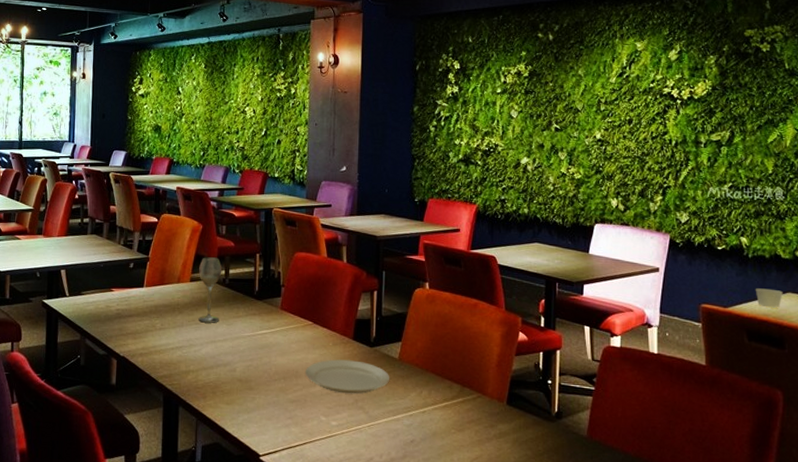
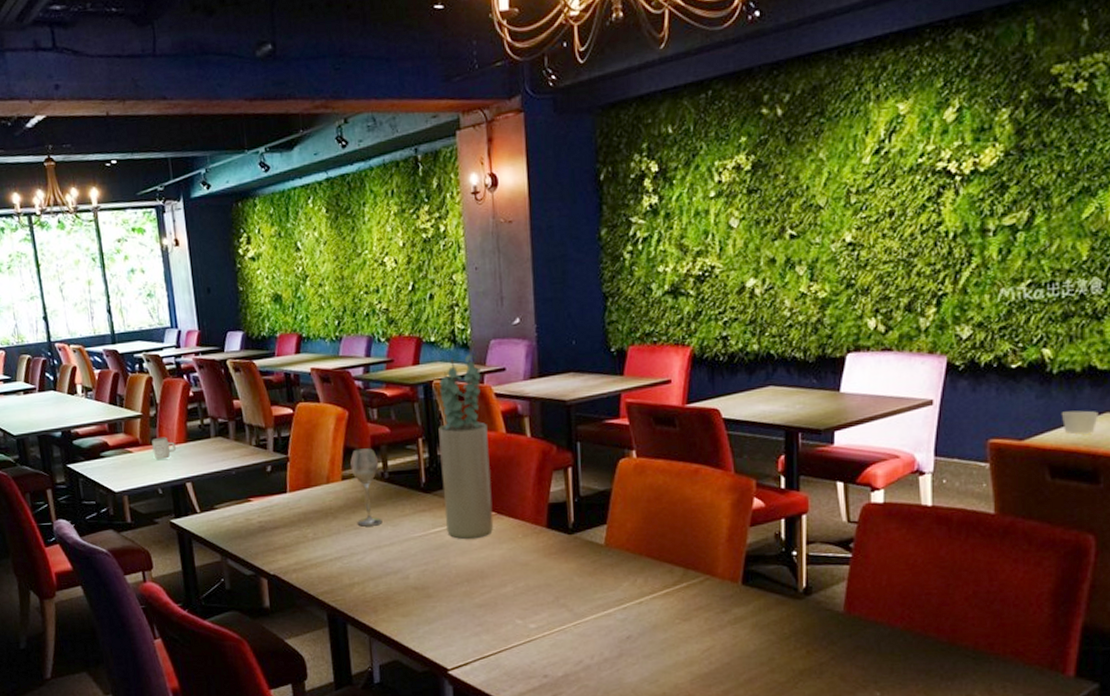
mug: none [37,229,57,249] -> present [152,437,176,461]
vase: none [271,184,313,342] -> present [438,345,494,539]
plate: present [304,359,390,393] -> none [491,552,597,590]

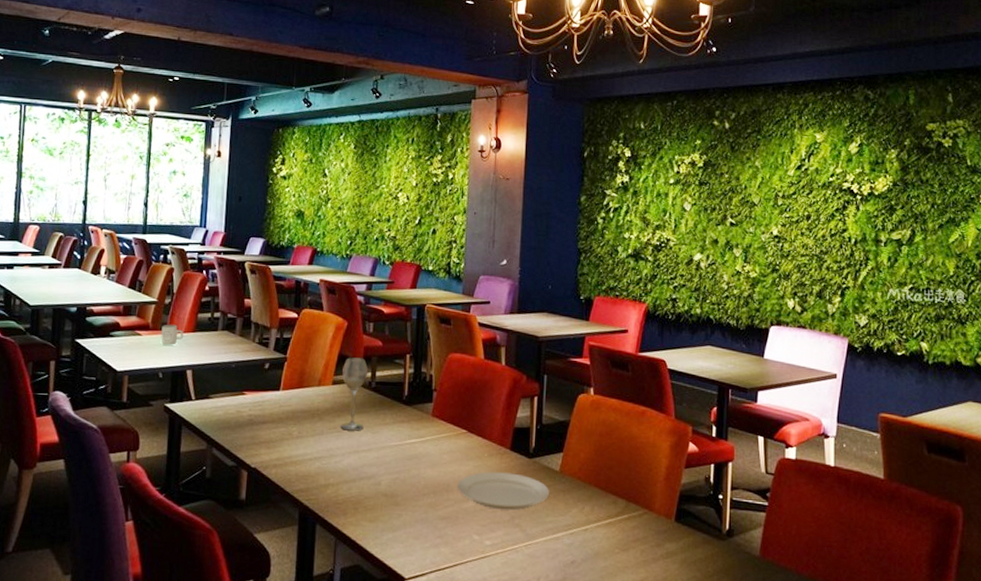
vase: present [438,345,494,539] -> none [420,278,469,453]
plate: none [491,552,597,590] -> present [456,472,550,510]
candle: present [1061,410,1099,435] -> none [935,396,964,418]

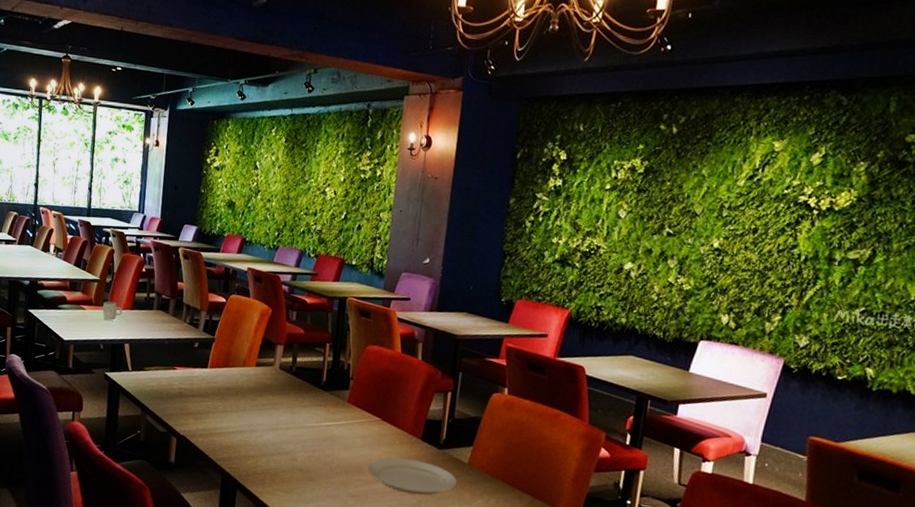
wineglass: present [340,357,369,431] -> none [261,342,290,411]

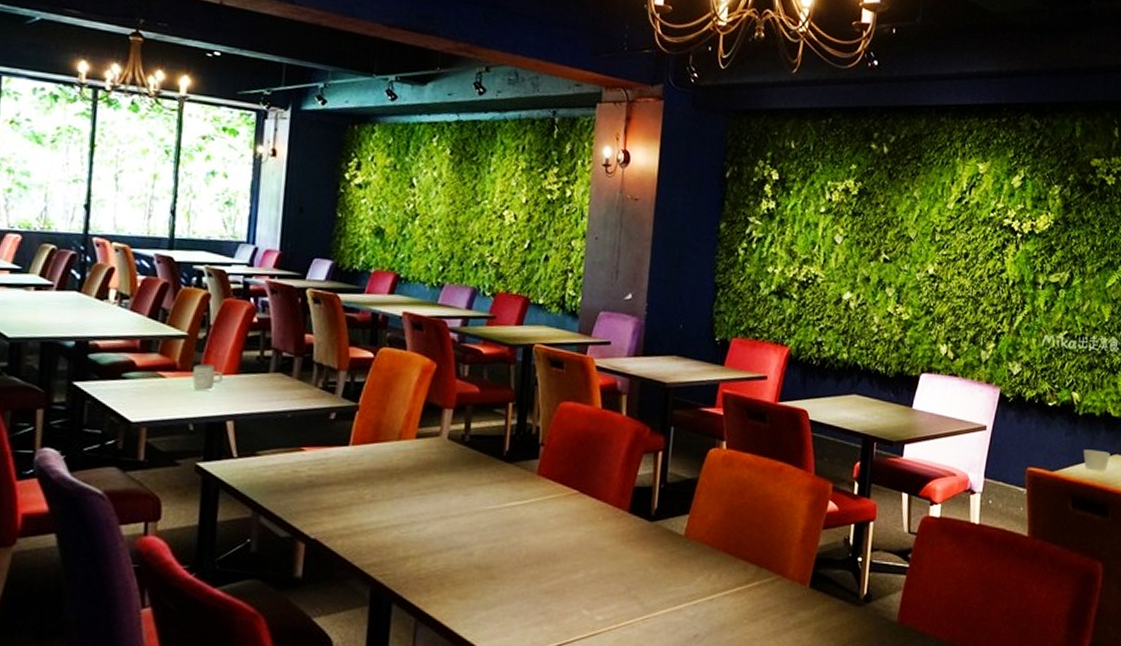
plate: present [367,458,457,495] -> none [564,537,673,580]
candle: none [874,424,907,448] -> present [1083,449,1110,472]

